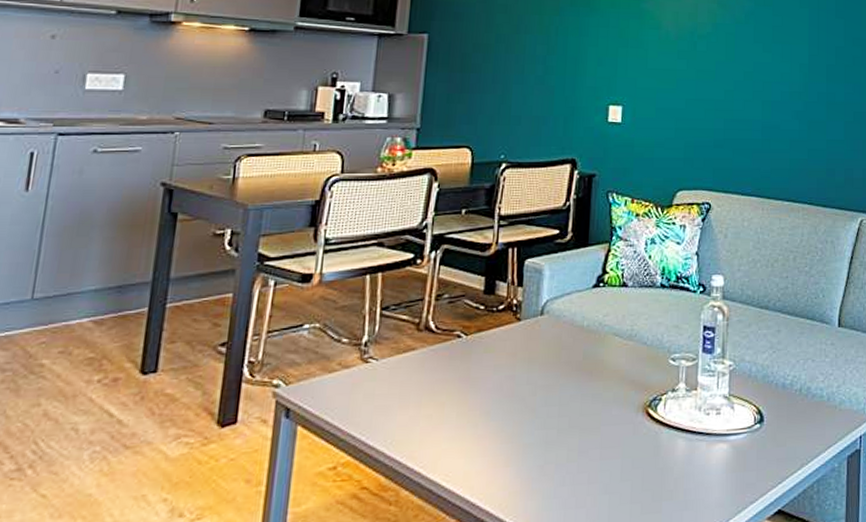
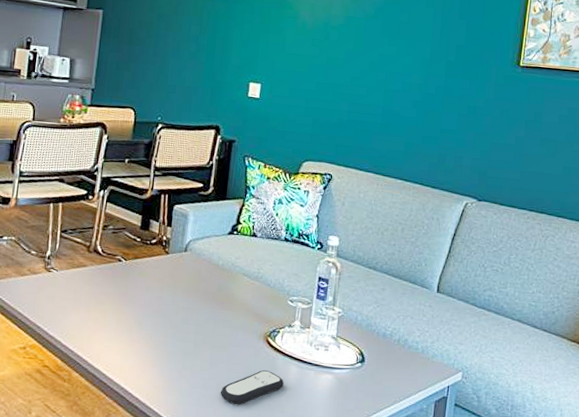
remote control: none [593,450,670,499] -> present [220,370,284,404]

